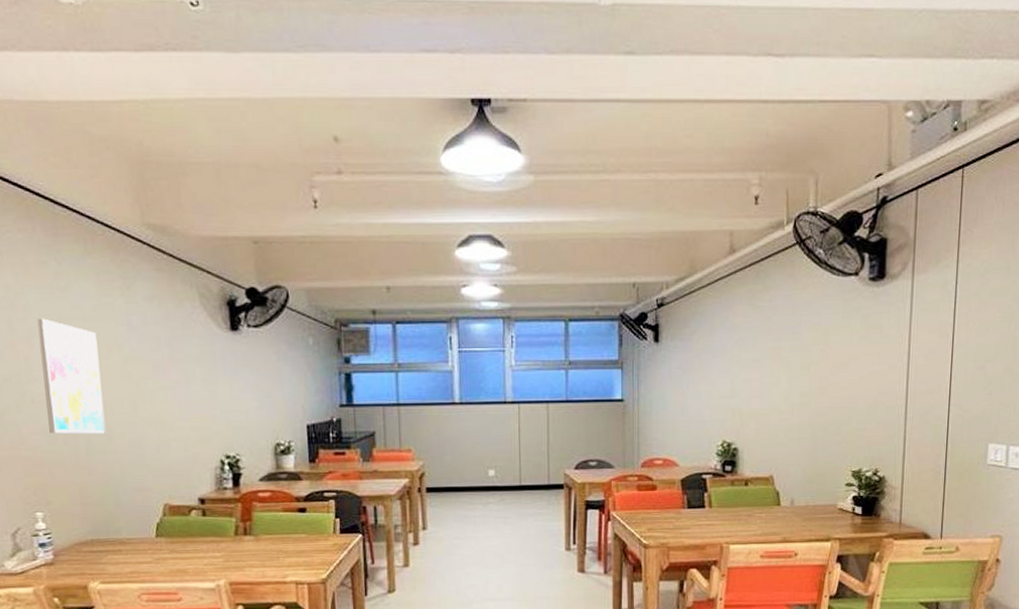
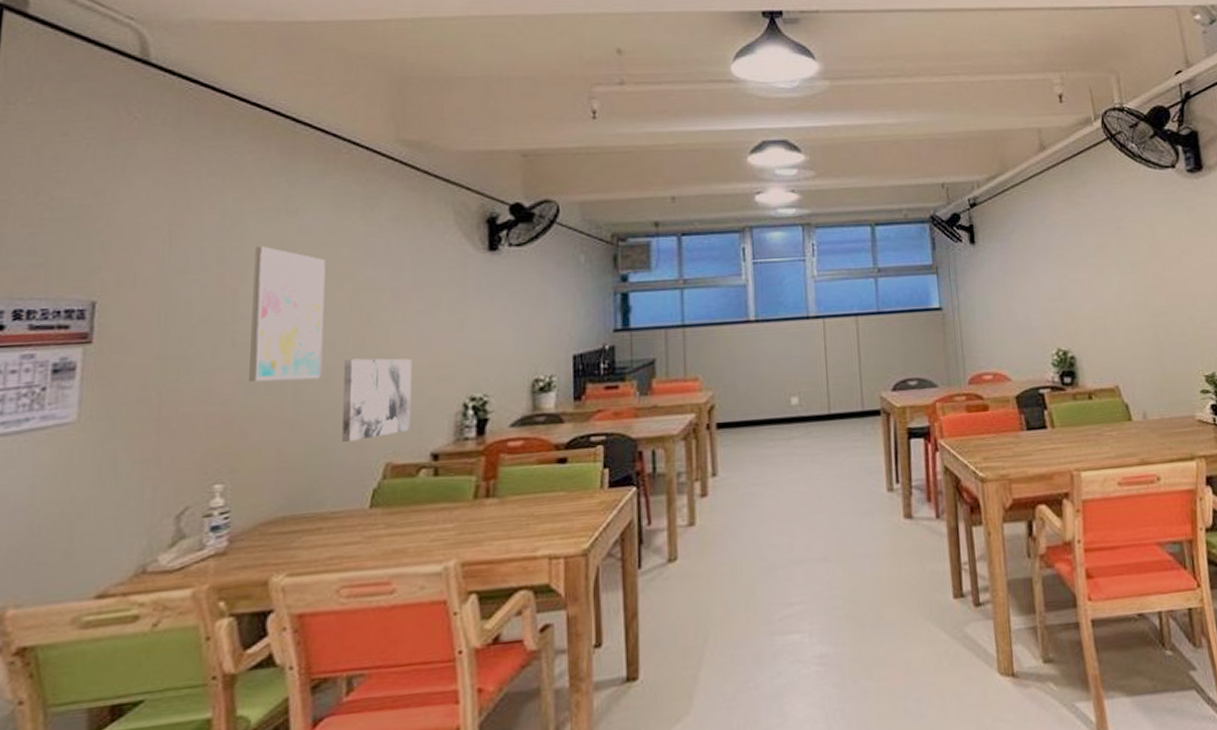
wall art: none [122,419,181,485] -> present [341,358,412,442]

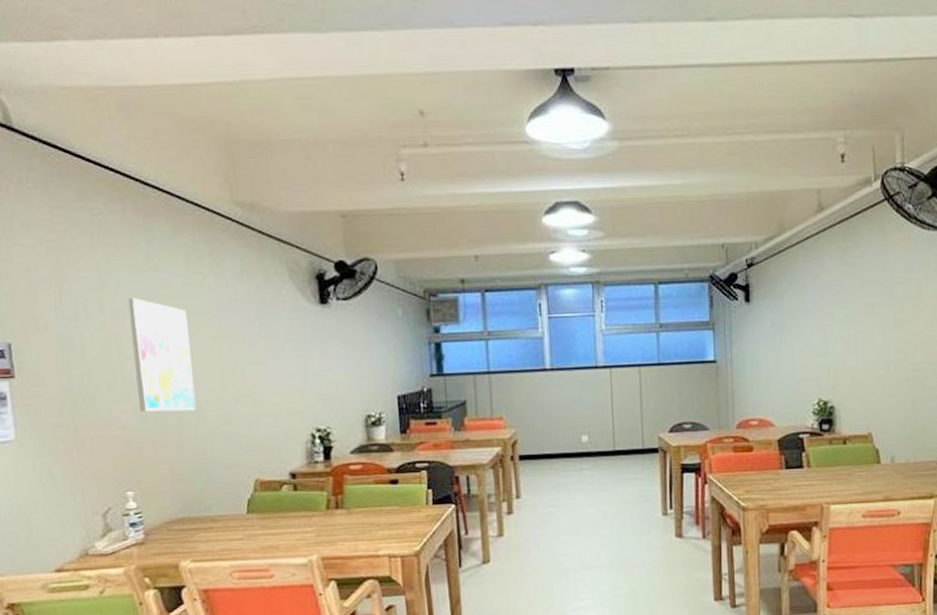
wall art: present [341,358,412,442] -> none [213,394,272,462]

